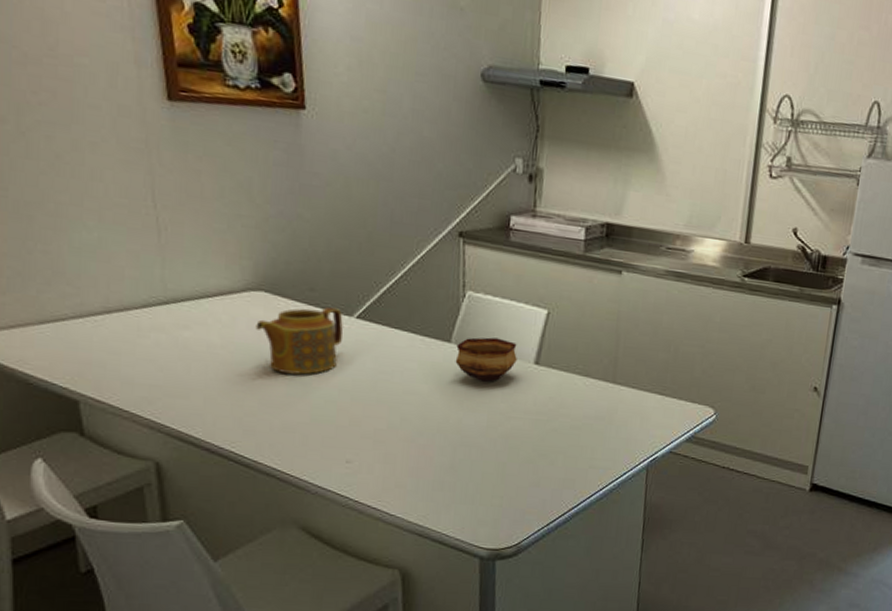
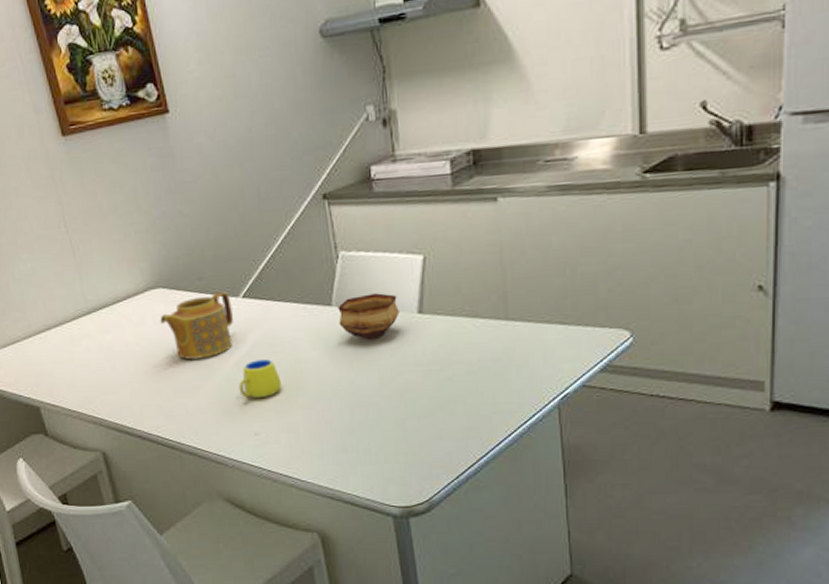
mug: none [331,384,385,425] -> present [235,359,282,399]

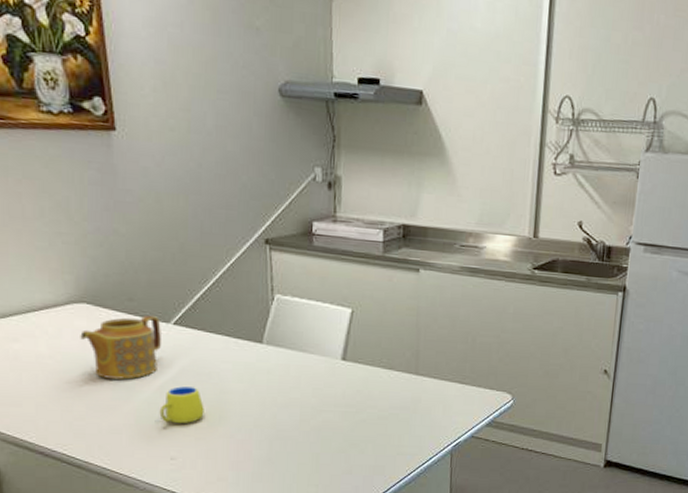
bowl: present [338,293,399,339] -> none [267,337,325,379]

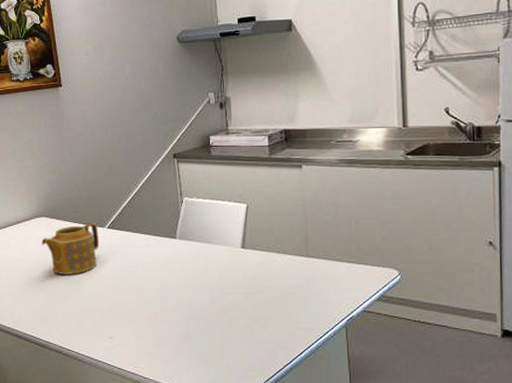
mug: present [155,386,204,424] -> none [96,278,133,309]

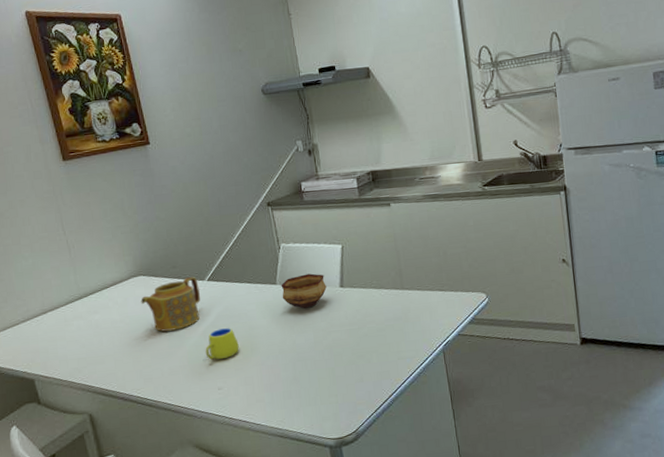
mug: none [96,278,133,309] -> present [202,328,239,361]
bowl: none [180,231,227,266] -> present [281,273,327,309]

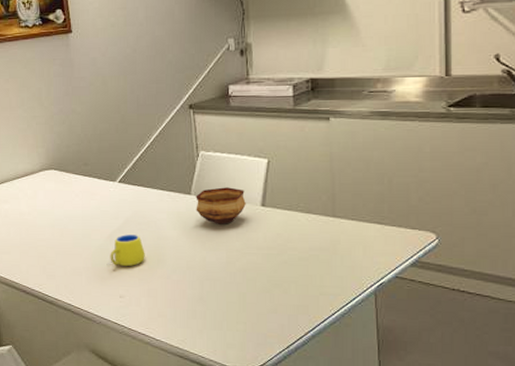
teapot: present [141,277,201,332] -> none [50,177,110,230]

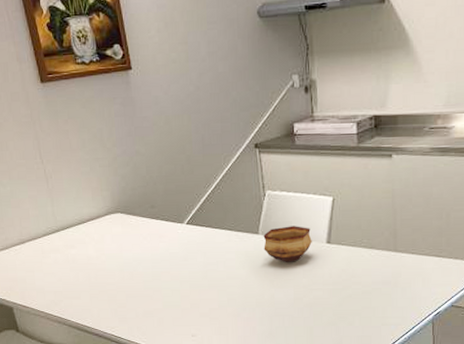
mug: present [106,234,145,267] -> none [177,275,215,307]

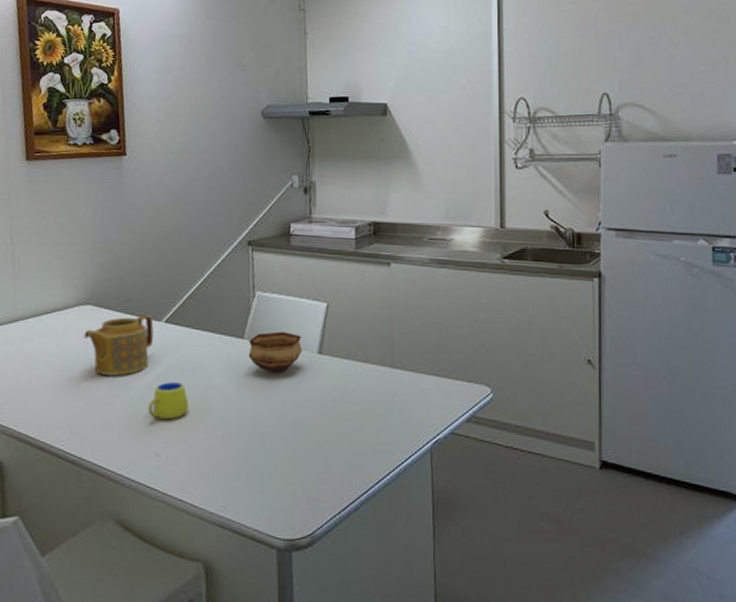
teapot: none [117,219,179,273] -> present [83,315,154,376]
mug: none [177,275,215,307] -> present [143,382,189,420]

